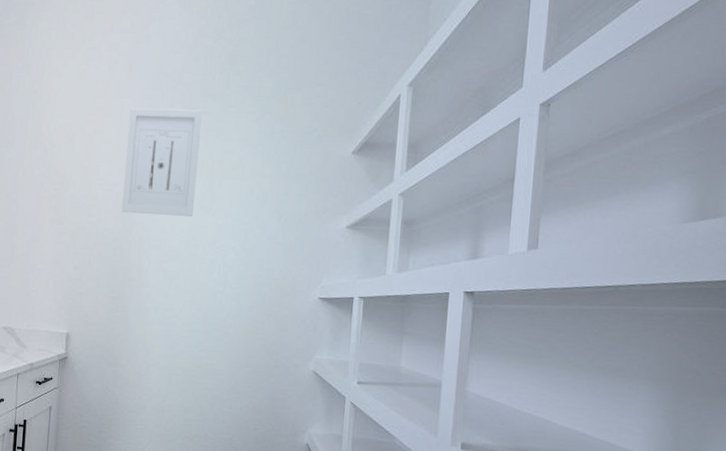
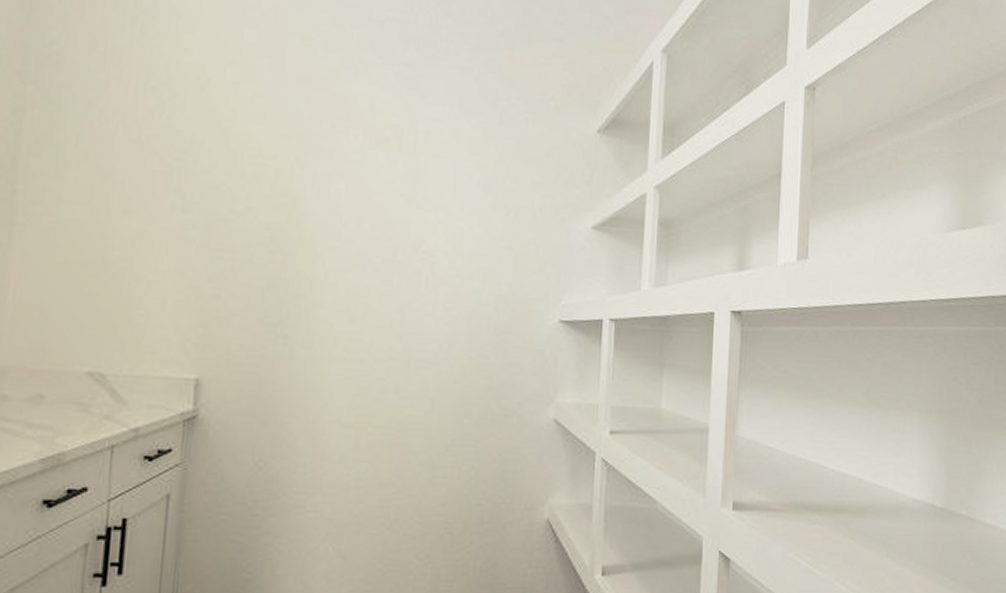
wall art: present [121,108,202,216] -> none [282,49,401,207]

